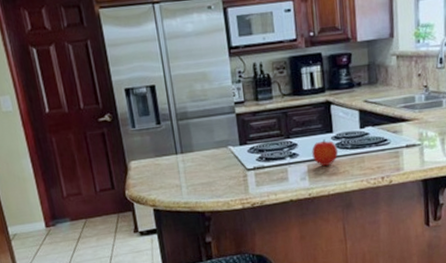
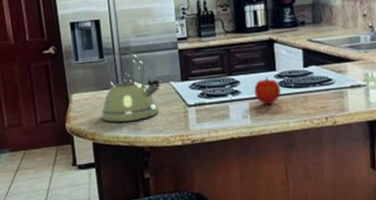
kettle: none [160,116,220,189] -> present [101,51,162,123]

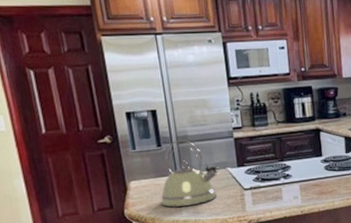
fruit: present [254,77,280,105] -> none [303,162,327,187]

